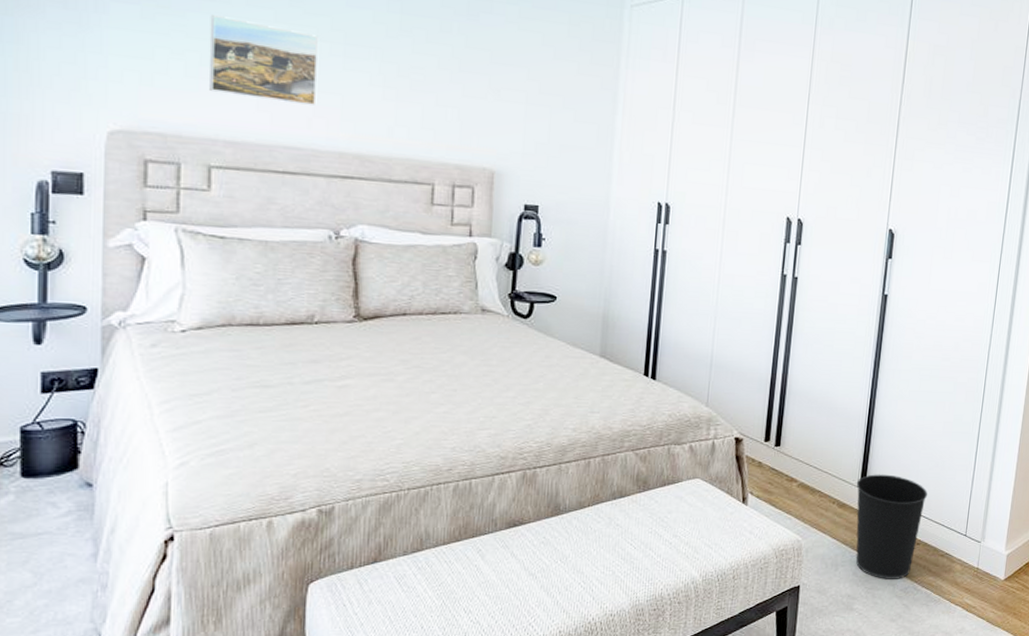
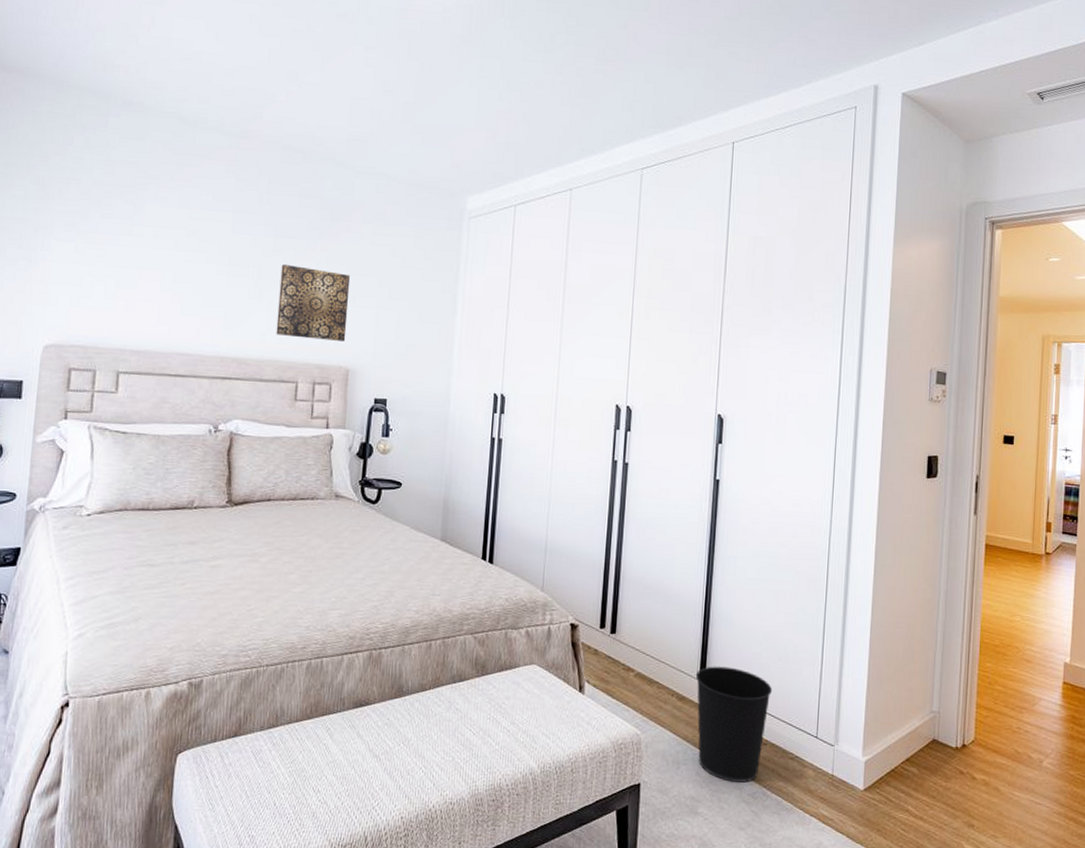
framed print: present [209,15,320,107] -> none [122,247,209,319]
wall art: none [406,46,494,140] -> present [276,263,351,341]

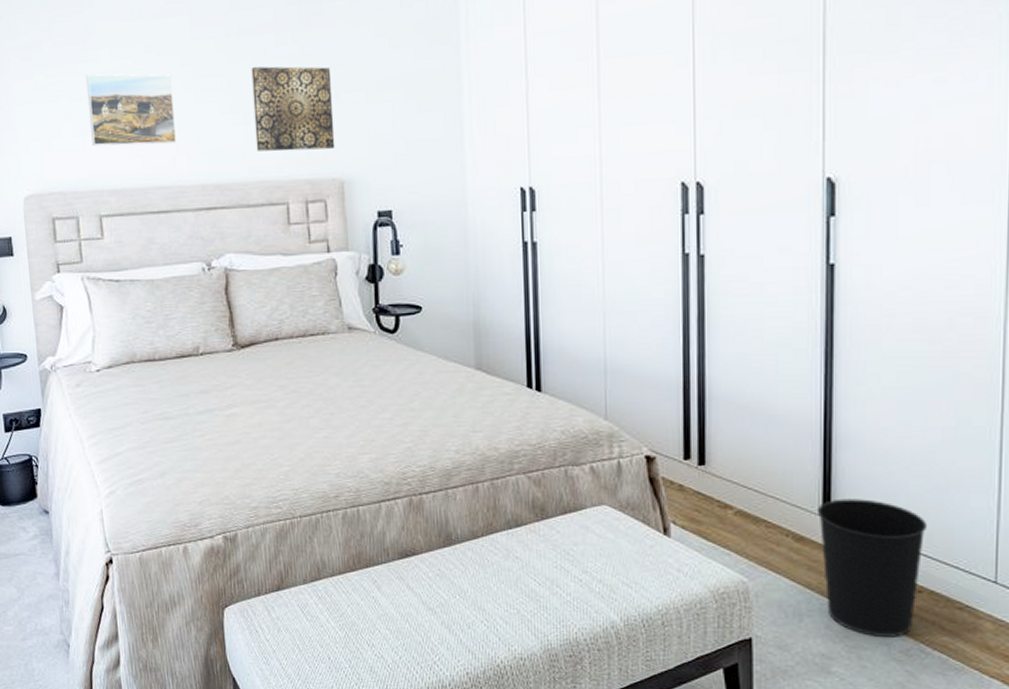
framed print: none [122,247,209,319] -> present [85,74,178,147]

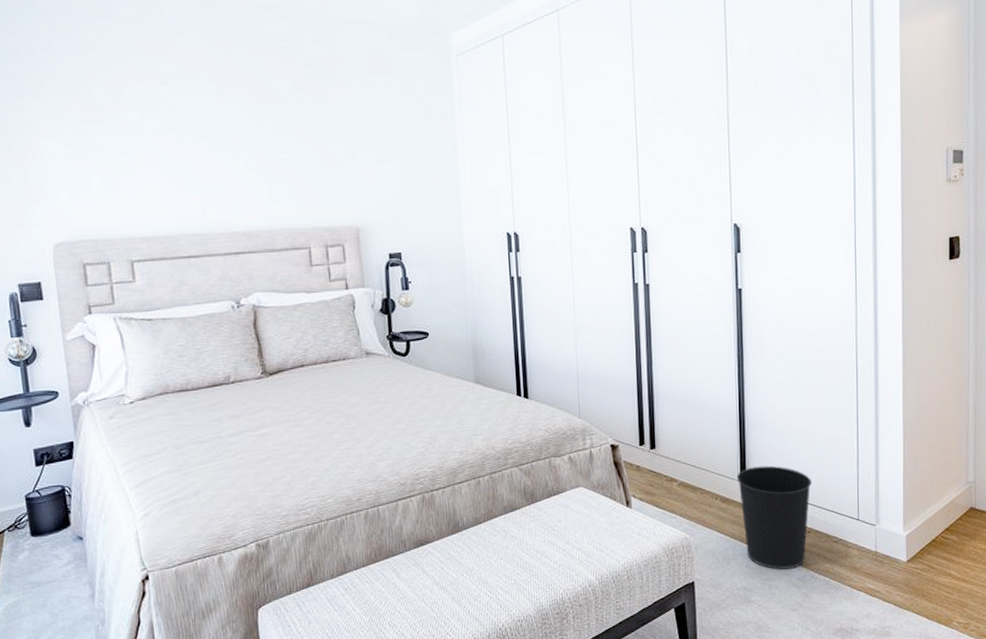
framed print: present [85,74,178,147] -> none [115,133,206,198]
wall art: present [251,66,335,152] -> none [274,129,351,203]

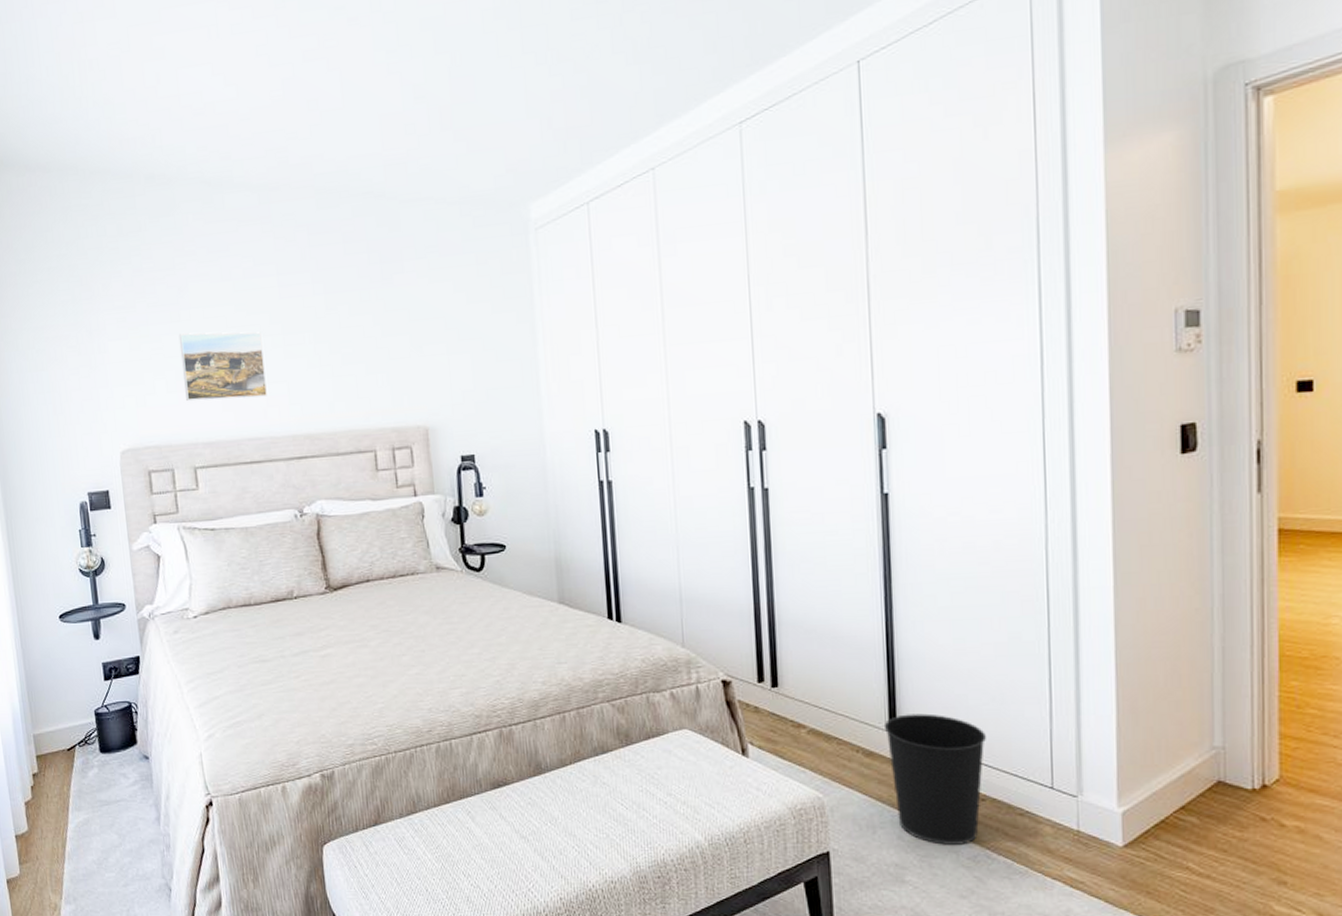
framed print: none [115,133,206,198] -> present [178,331,269,402]

